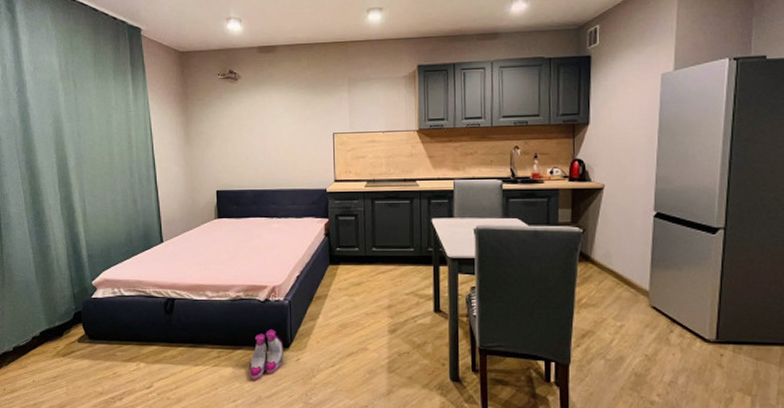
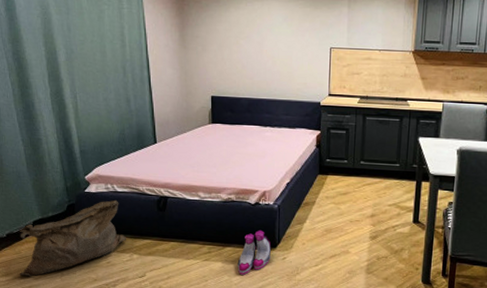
bag: none [24,305,133,393] -> present [19,200,126,277]

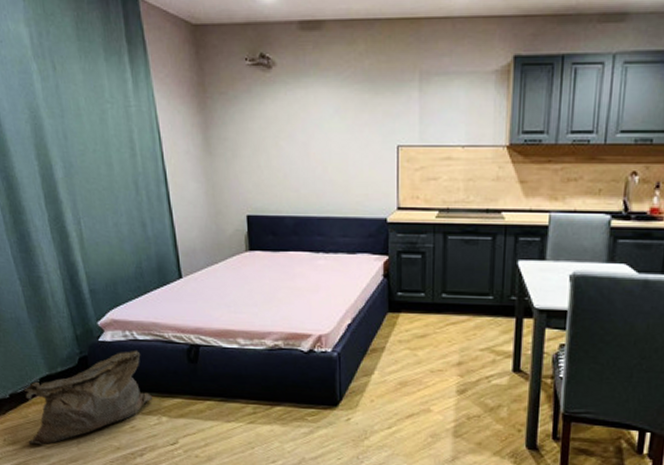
boots: present [237,230,272,275] -> none [290,385,332,441]

